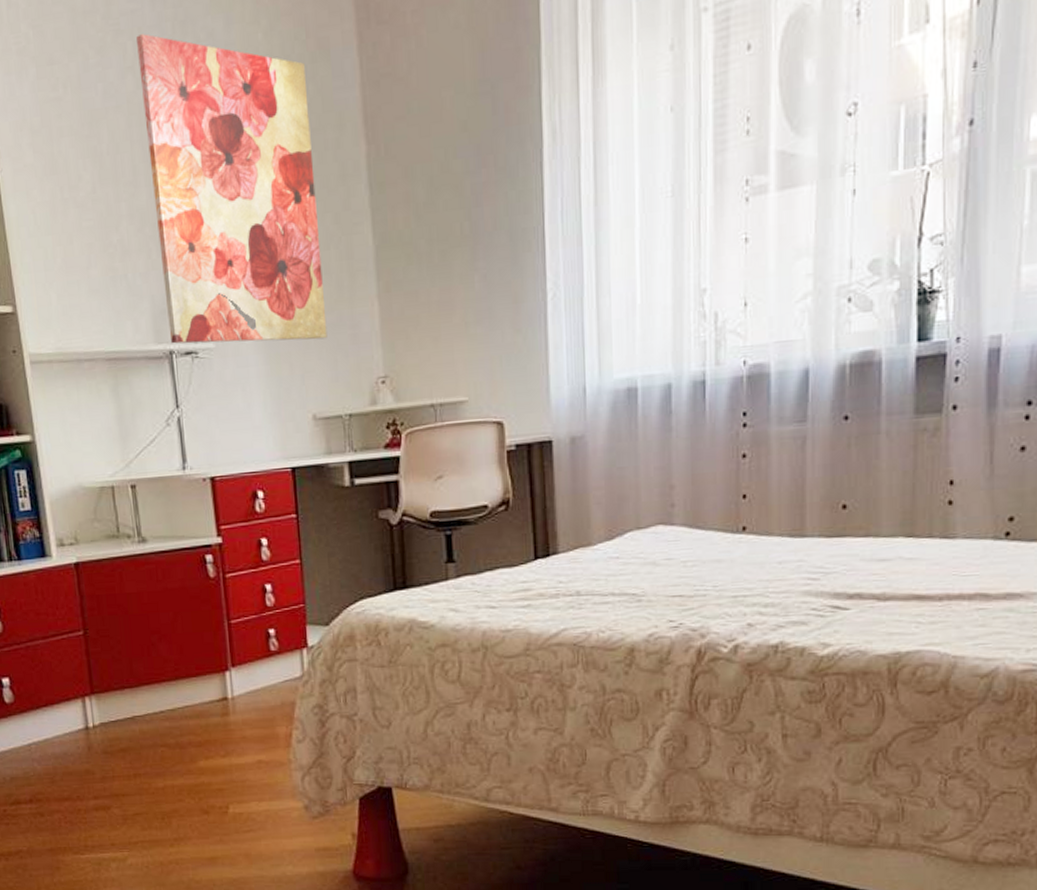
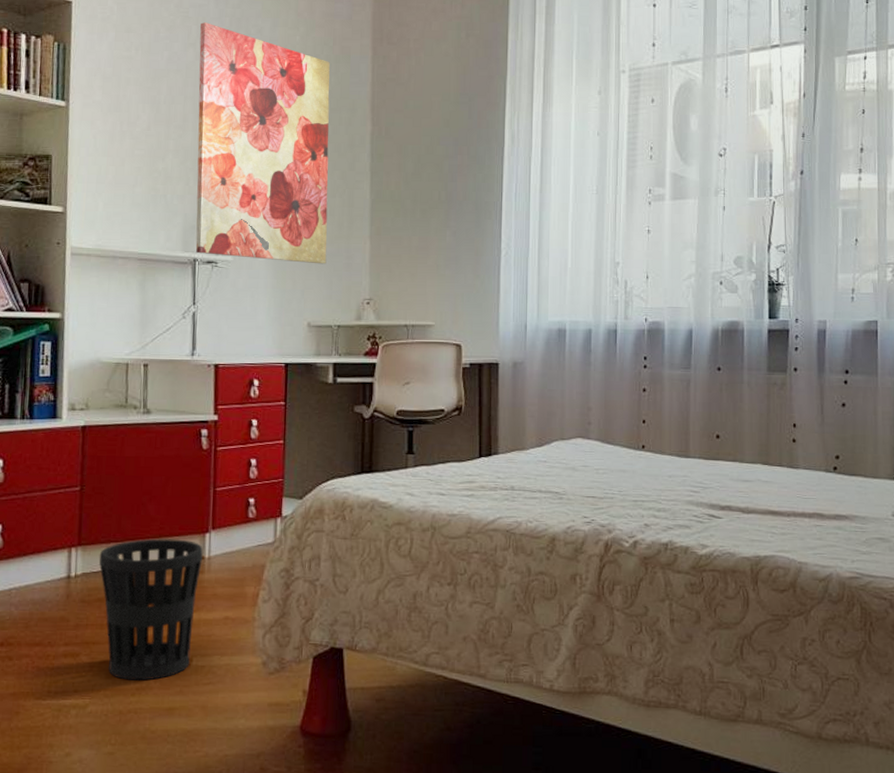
wastebasket: none [114,680,227,831] -> present [99,538,203,681]

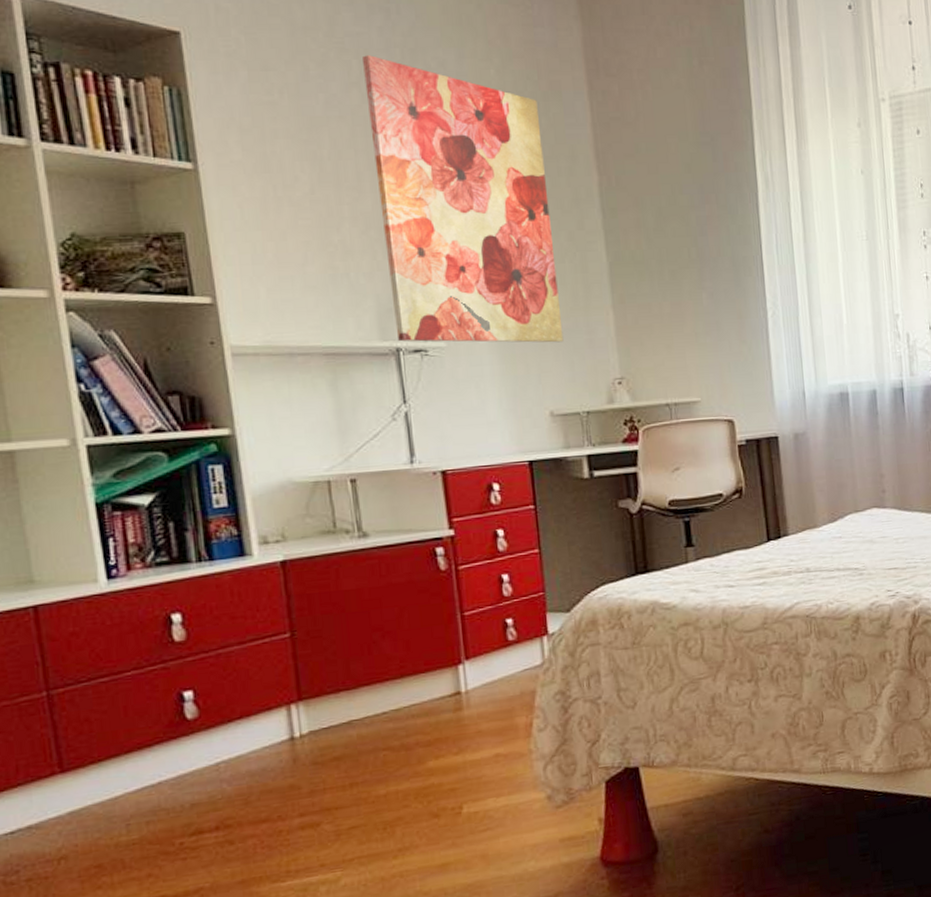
wastebasket: present [99,538,203,681] -> none [327,675,460,843]

